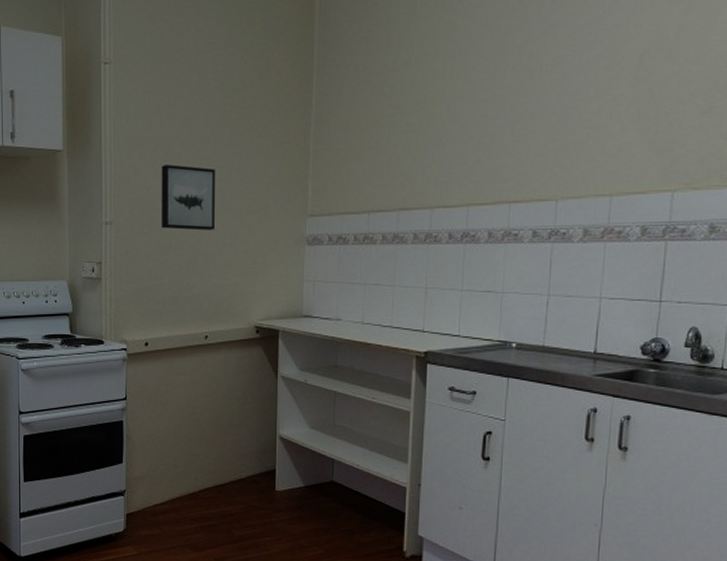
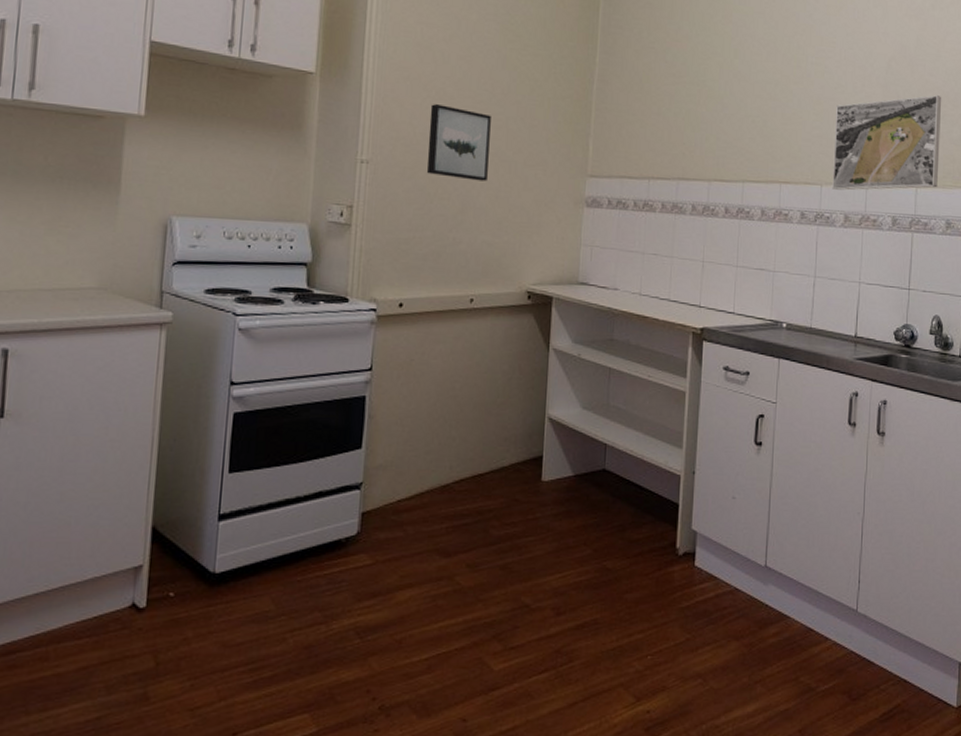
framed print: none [569,86,709,204] -> present [832,95,942,190]

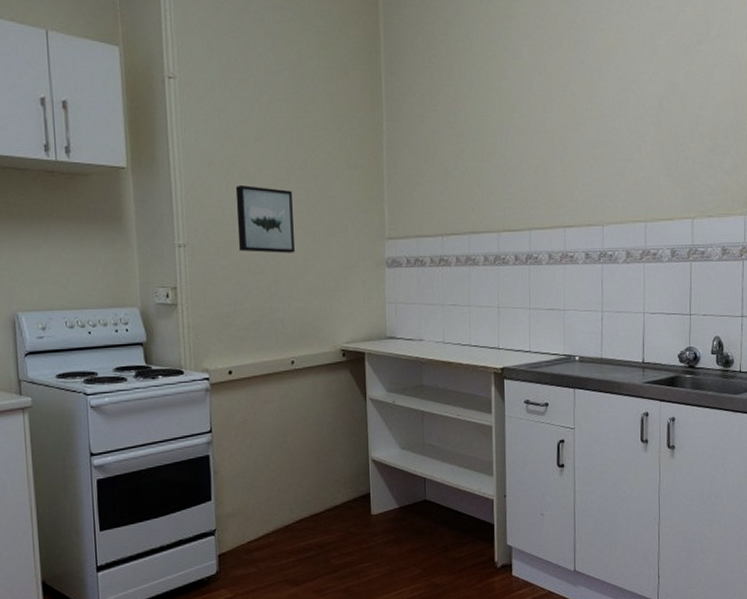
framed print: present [832,95,942,190] -> none [612,129,713,229]

